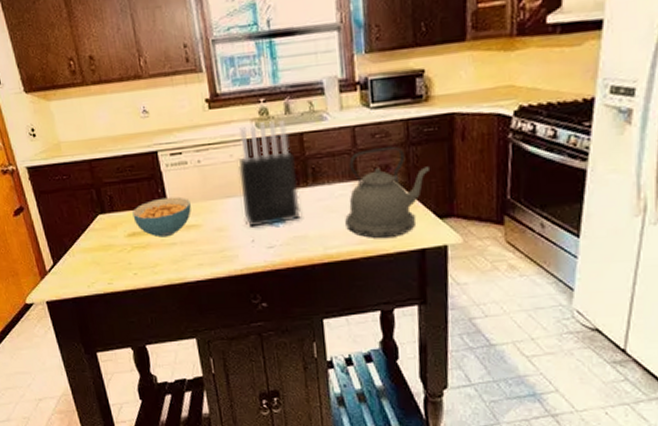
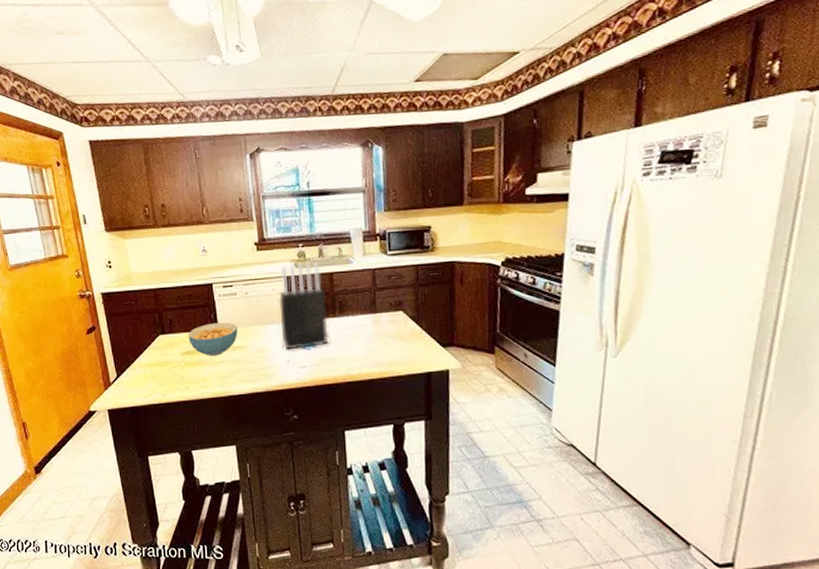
kettle: present [345,146,429,238] -> none [365,286,434,362]

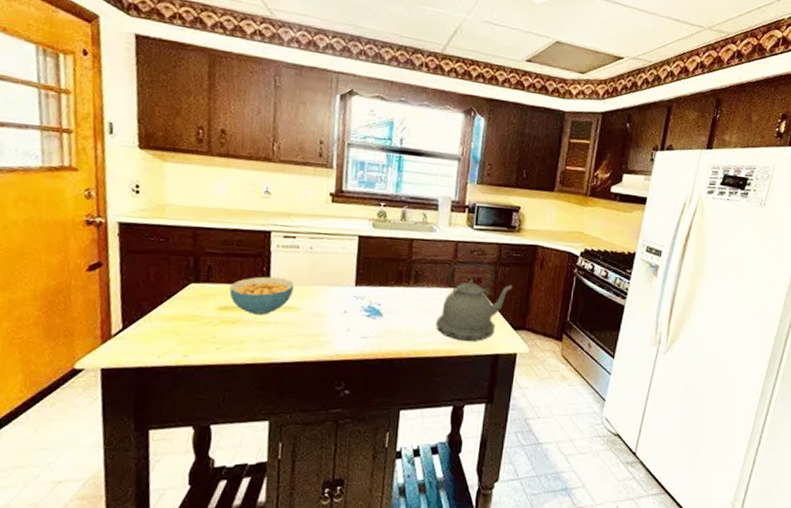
knife block: present [279,261,329,350] -> none [345,222,402,318]
kettle: none [365,286,434,362] -> present [436,263,512,341]

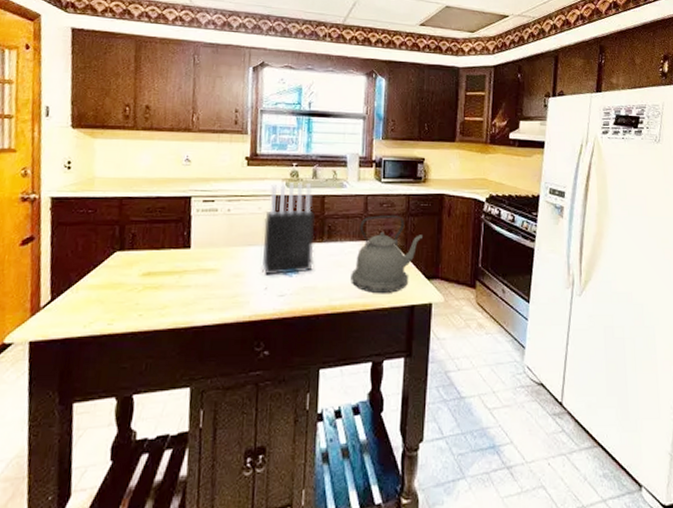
cereal bowl: present [229,276,294,316] -> none [152,240,213,279]
knife block: none [345,222,402,318] -> present [262,182,315,276]

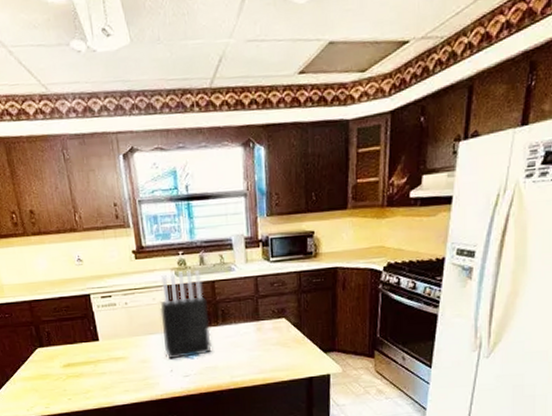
kettle: present [351,214,422,293] -> none [248,293,317,368]

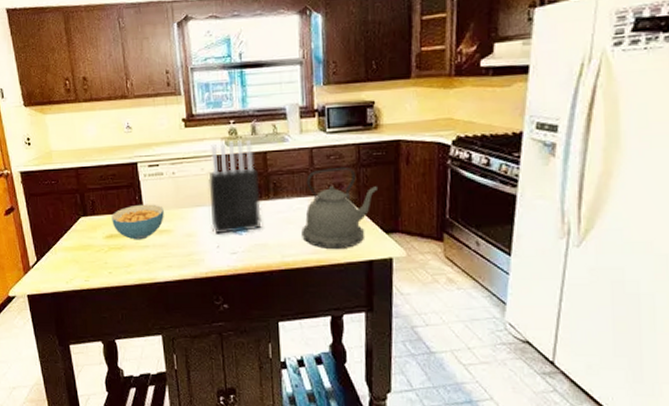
cereal bowl: none [67,333,119,368] -> present [111,204,164,240]
kettle: none [248,293,317,368] -> present [301,166,377,249]

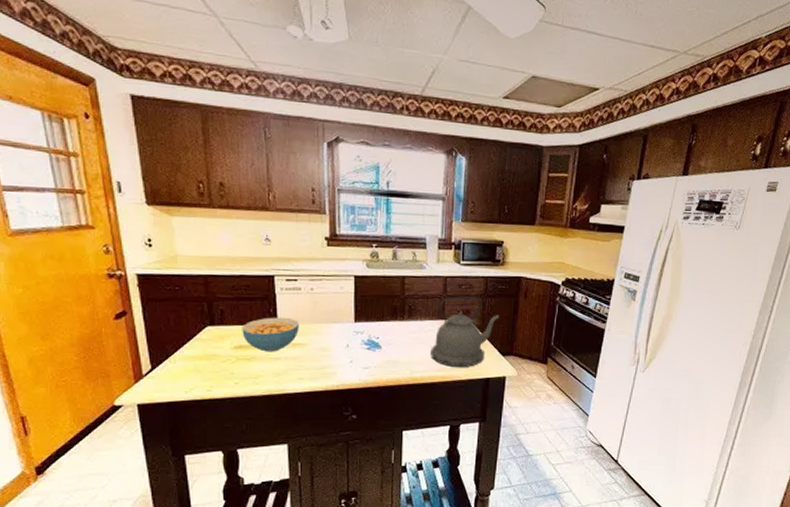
knife block: present [208,139,262,234] -> none [347,262,396,350]

